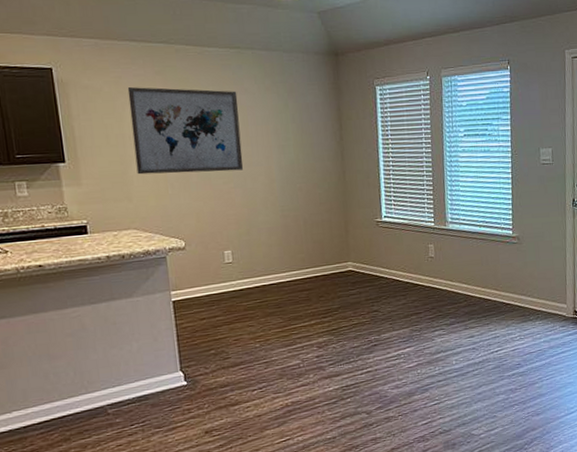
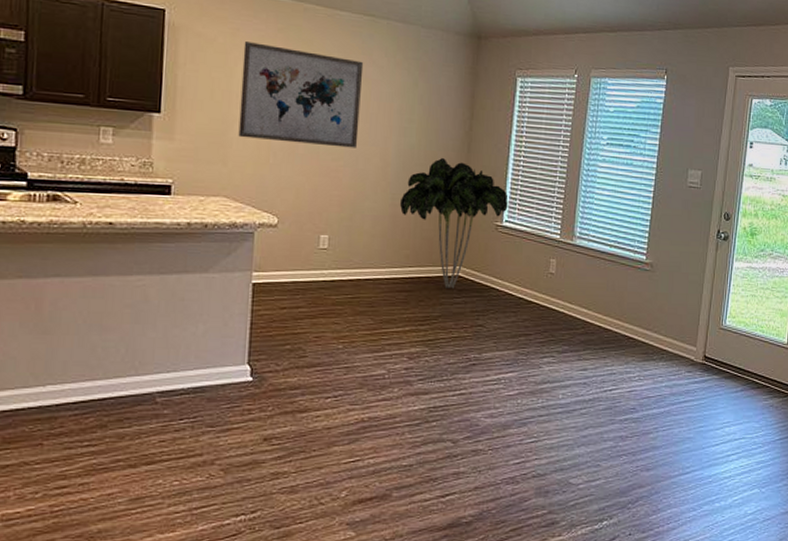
indoor plant: none [289,168,385,283] -> present [400,158,508,289]

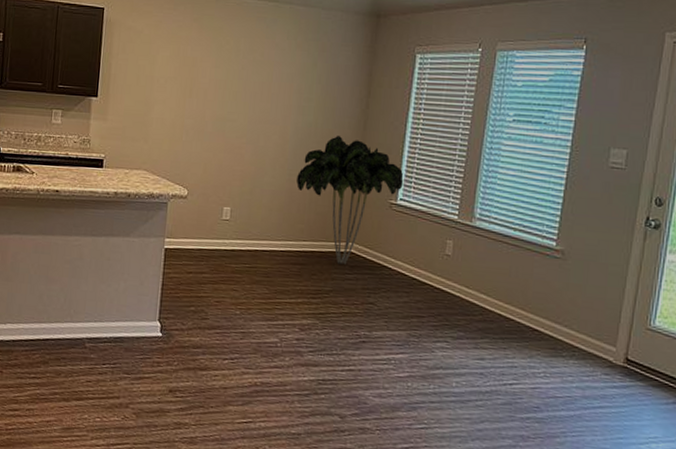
wall art: present [238,41,364,148] -> none [158,32,267,127]

